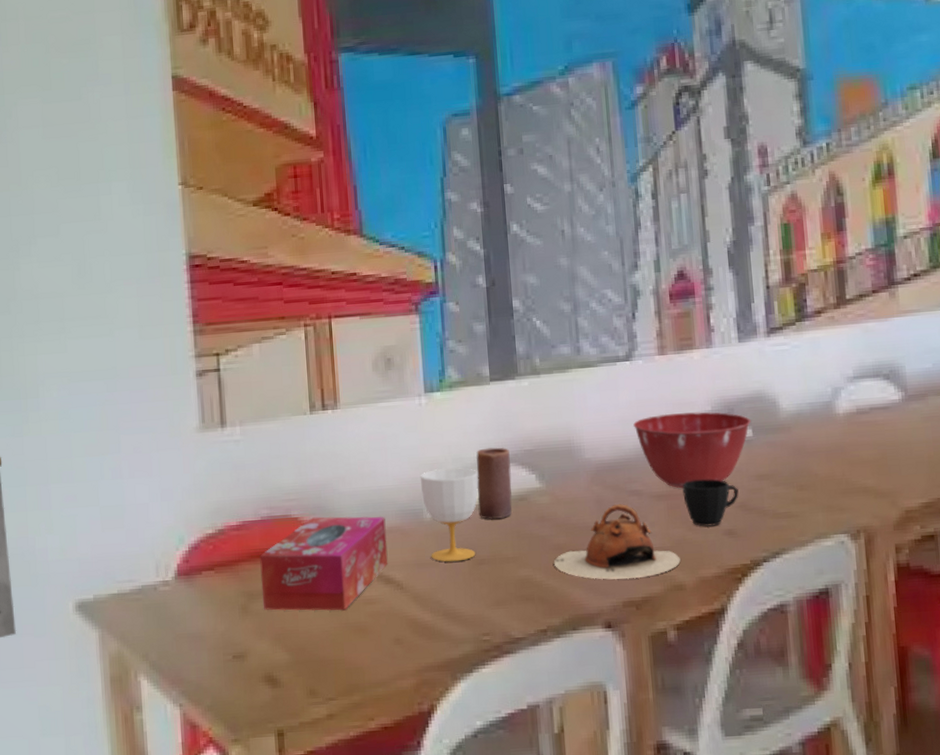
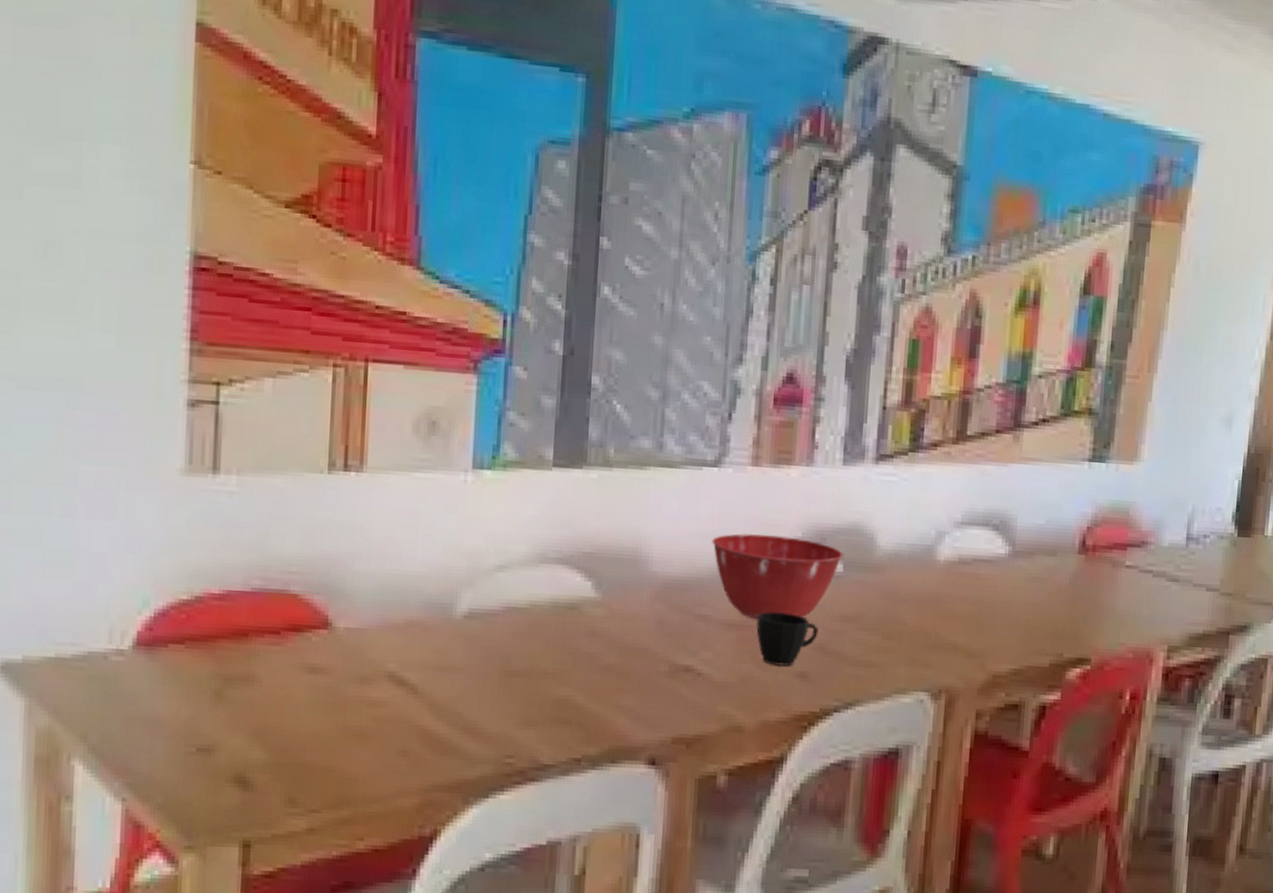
tissue box: present [259,516,388,611] -> none [241,596,406,711]
cup: present [420,468,479,562] -> none [454,560,524,670]
candle: present [476,447,512,519] -> none [519,543,565,627]
teapot: present [553,503,681,580] -> none [599,627,743,714]

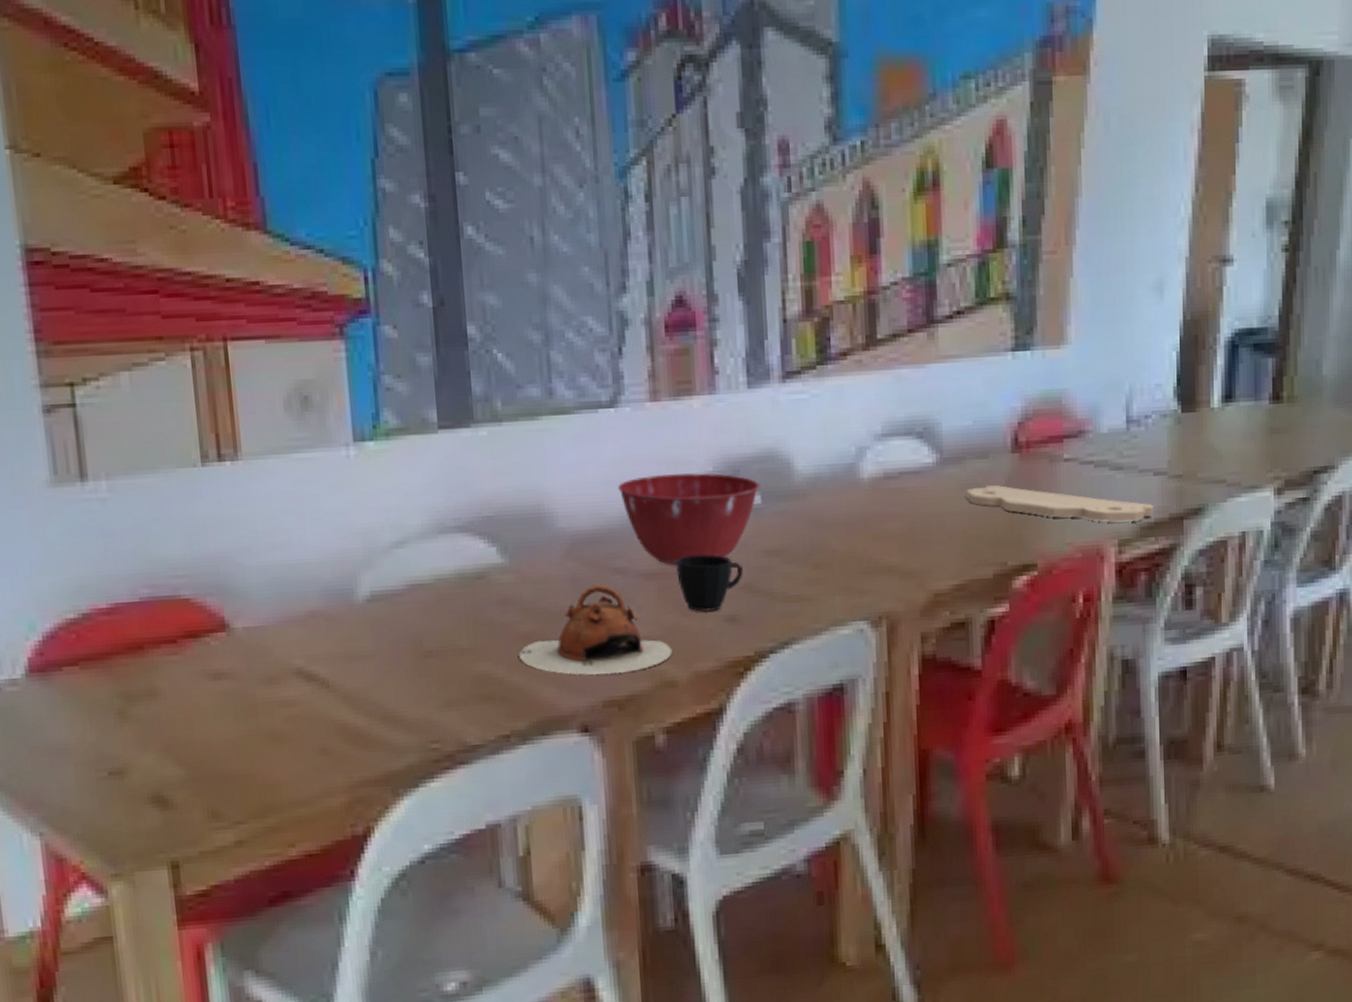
teapot: none [599,627,743,714] -> present [518,583,672,675]
cutting board: none [1032,581,1204,631] -> present [966,485,1154,523]

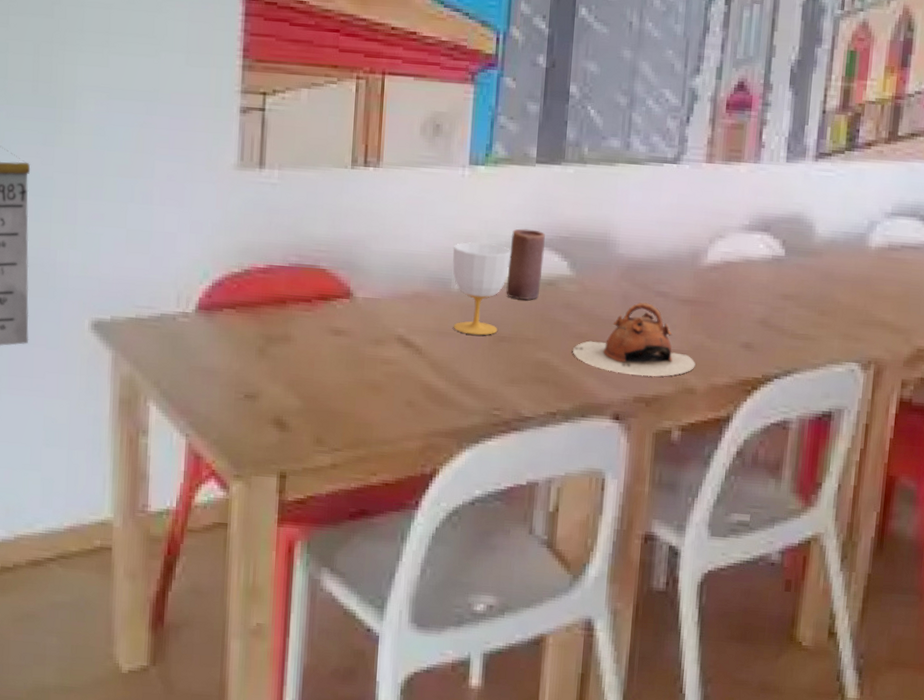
cup: none [349,537,424,655] -> present [453,242,511,336]
candle: none [420,512,467,602] -> present [506,228,545,300]
mixing bowl: present [618,473,760,566] -> none [671,221,785,297]
cup: present [676,554,743,612] -> none [708,290,762,337]

